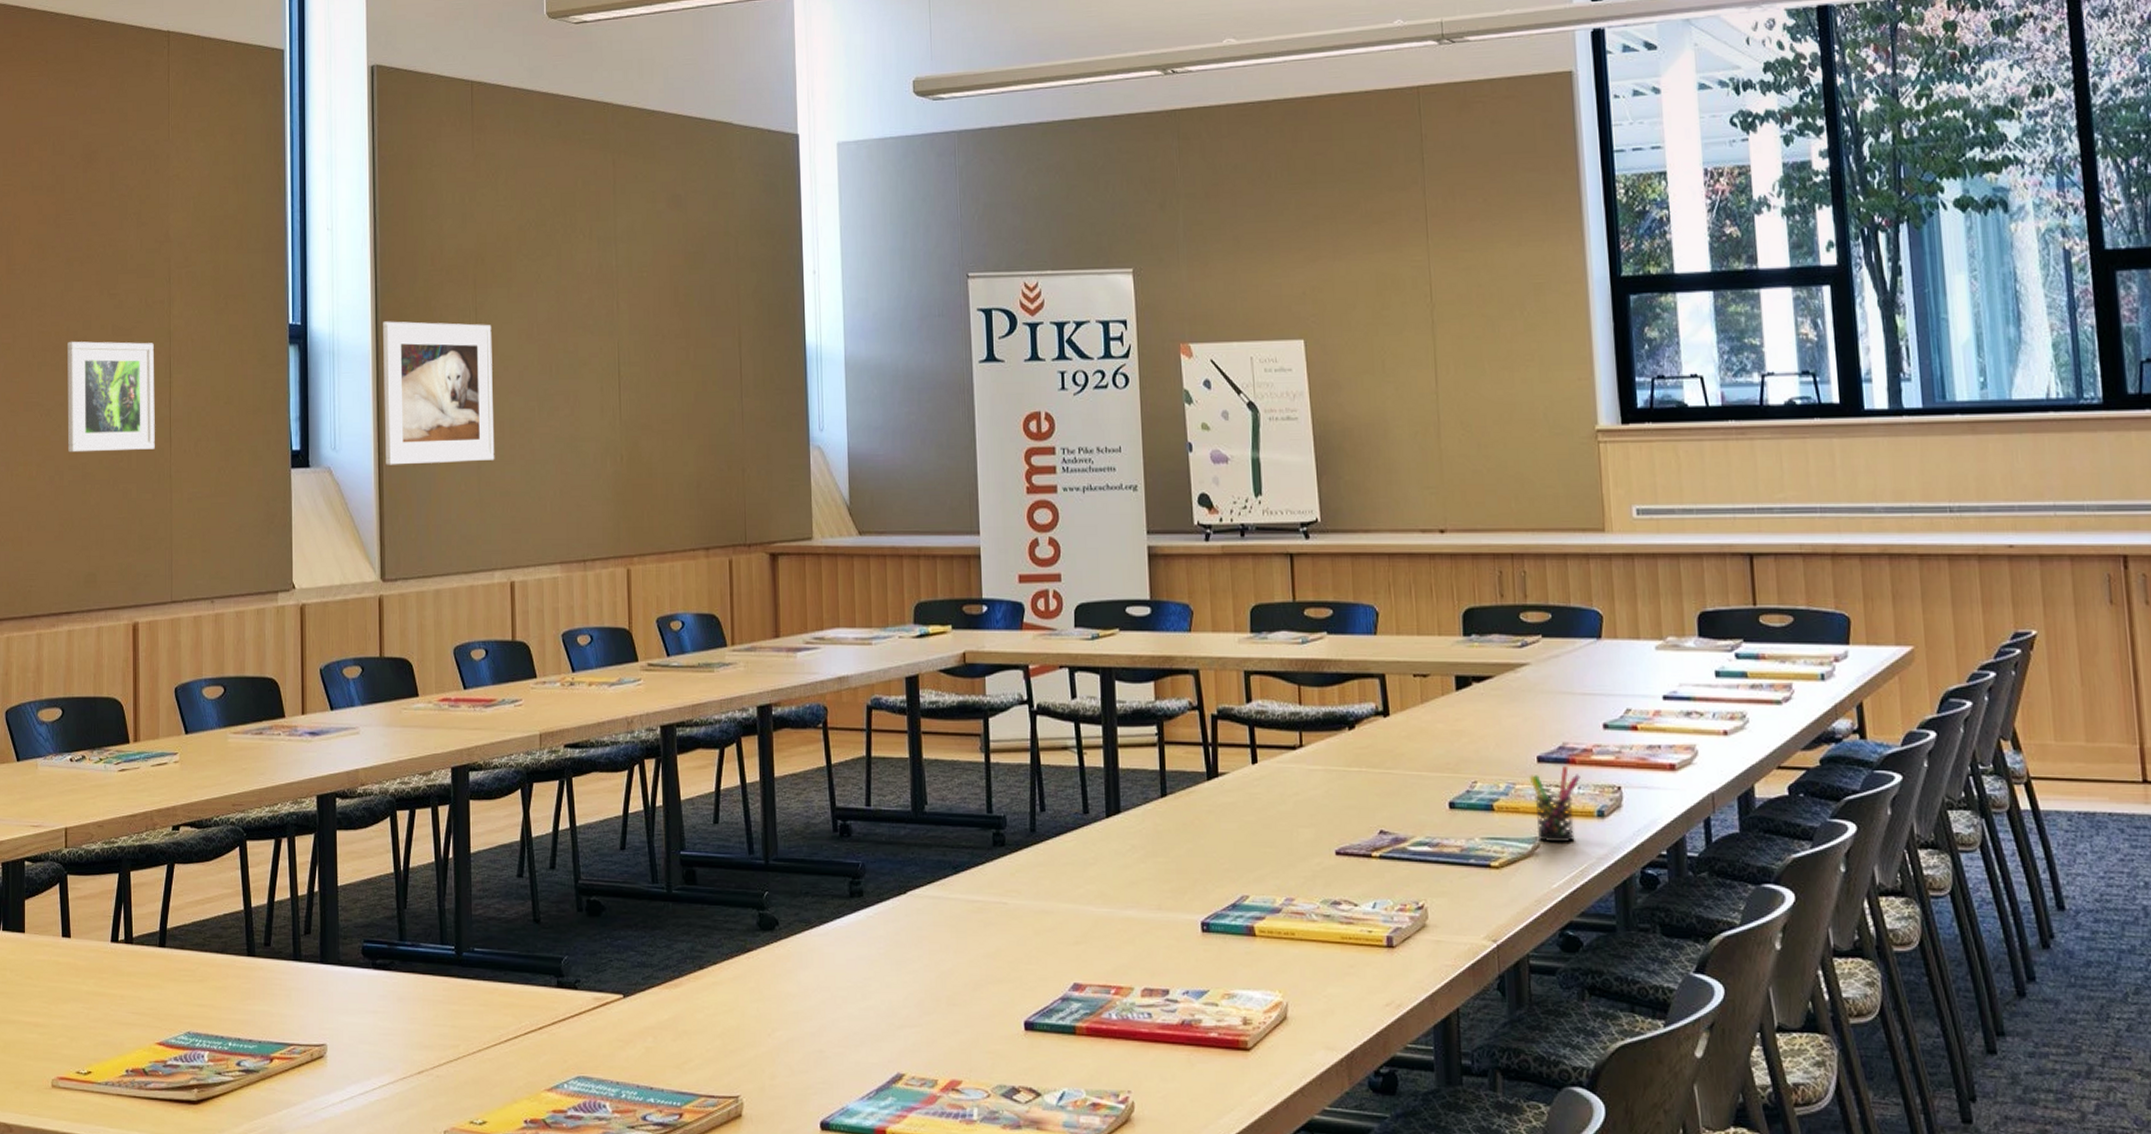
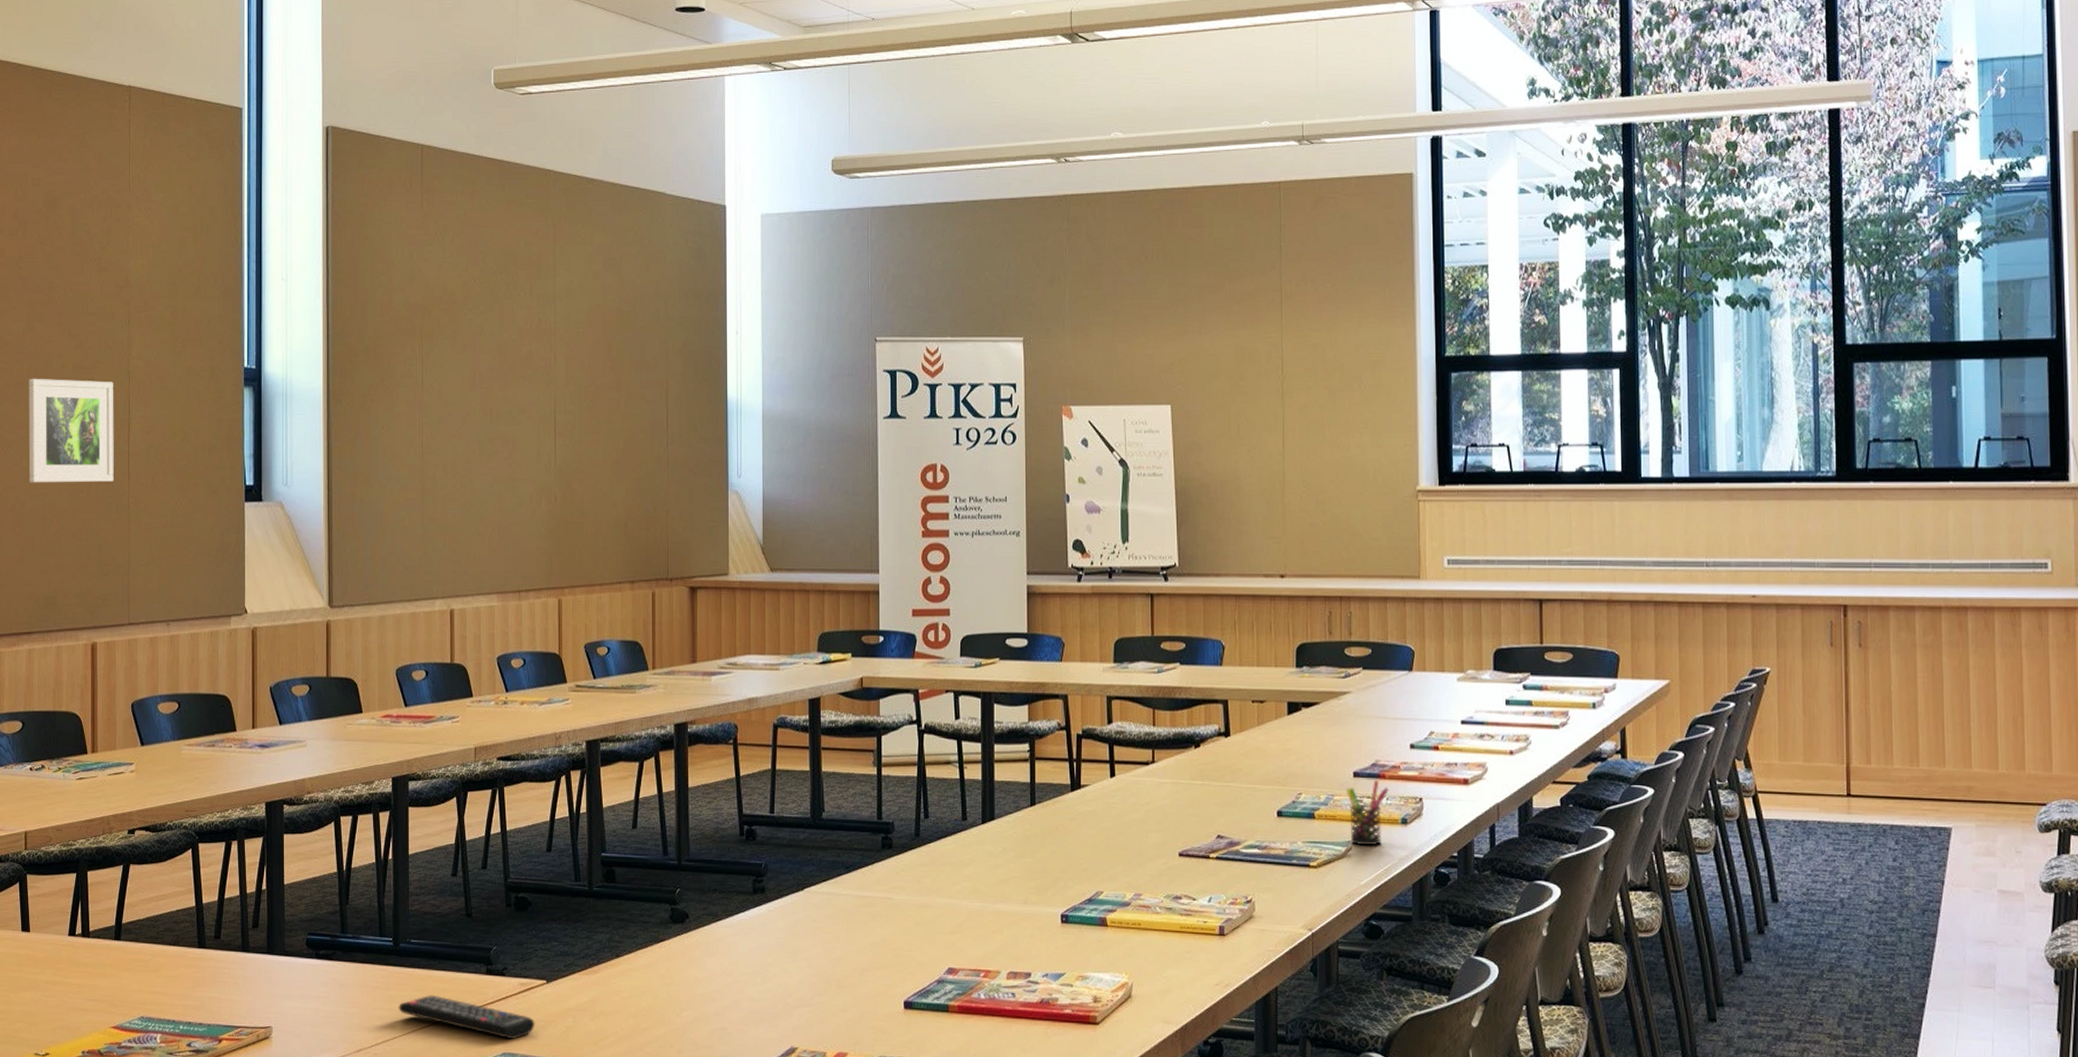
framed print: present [383,321,495,465] -> none [334,367,438,501]
remote control: none [462,1010,612,1062] -> present [398,994,535,1040]

